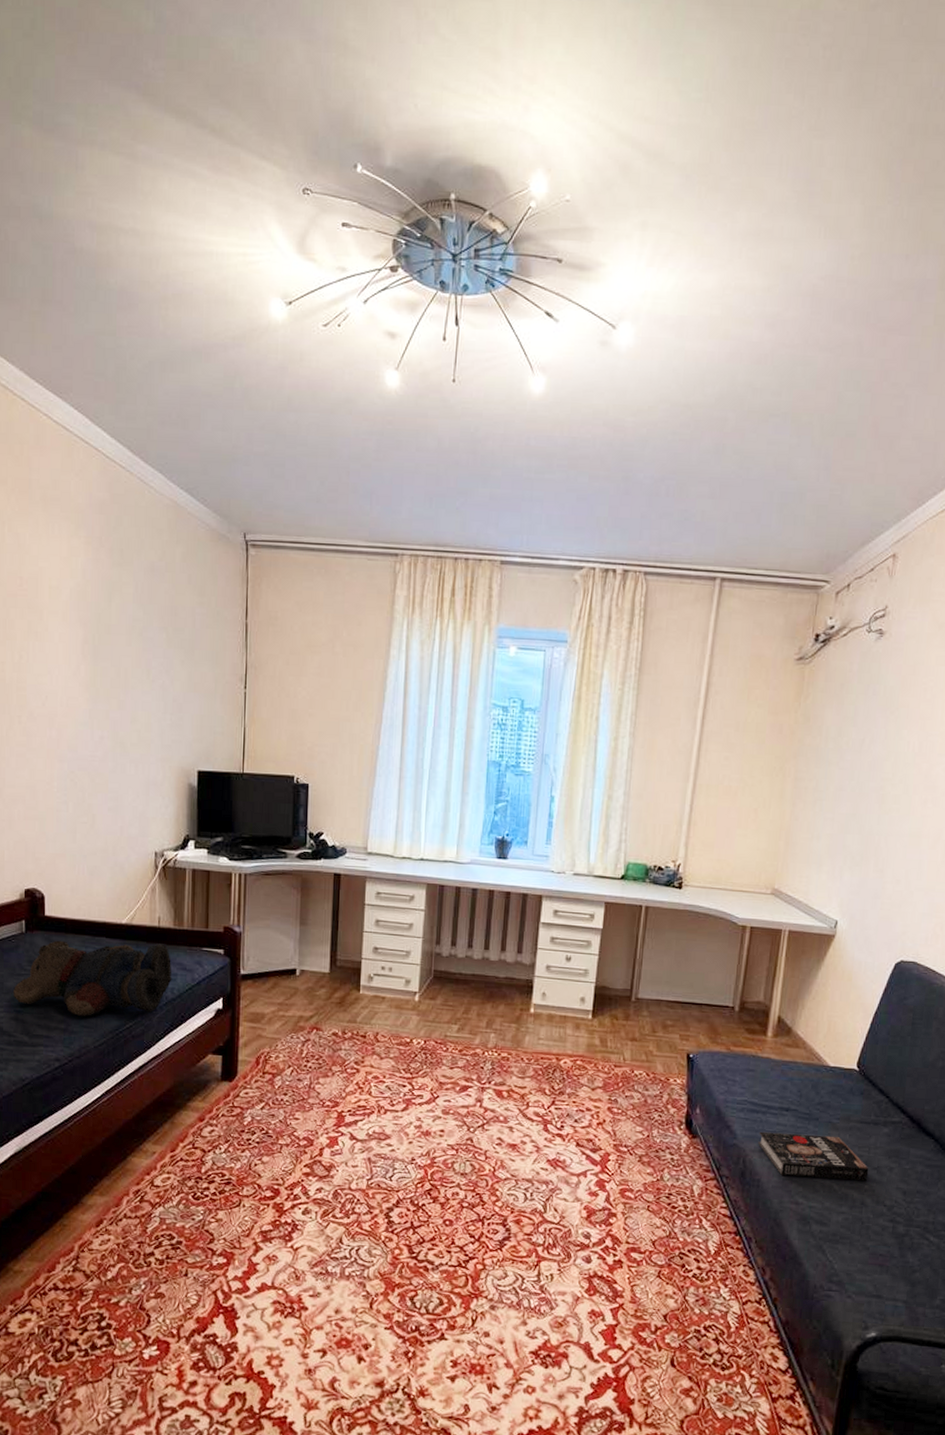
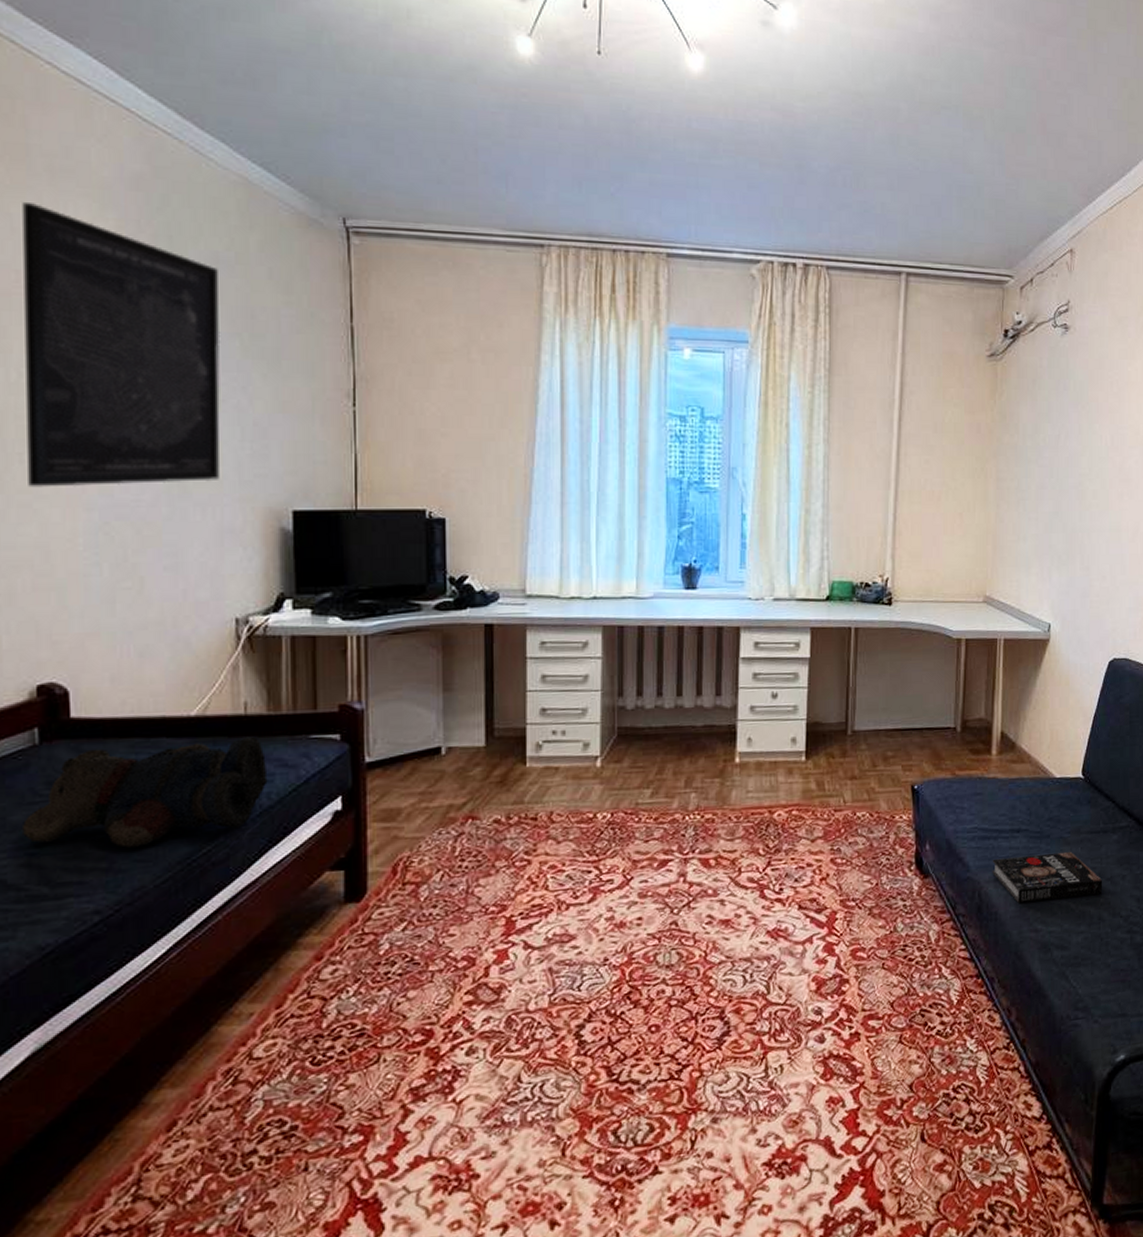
wall art: none [24,525,153,744] -> present [22,203,221,487]

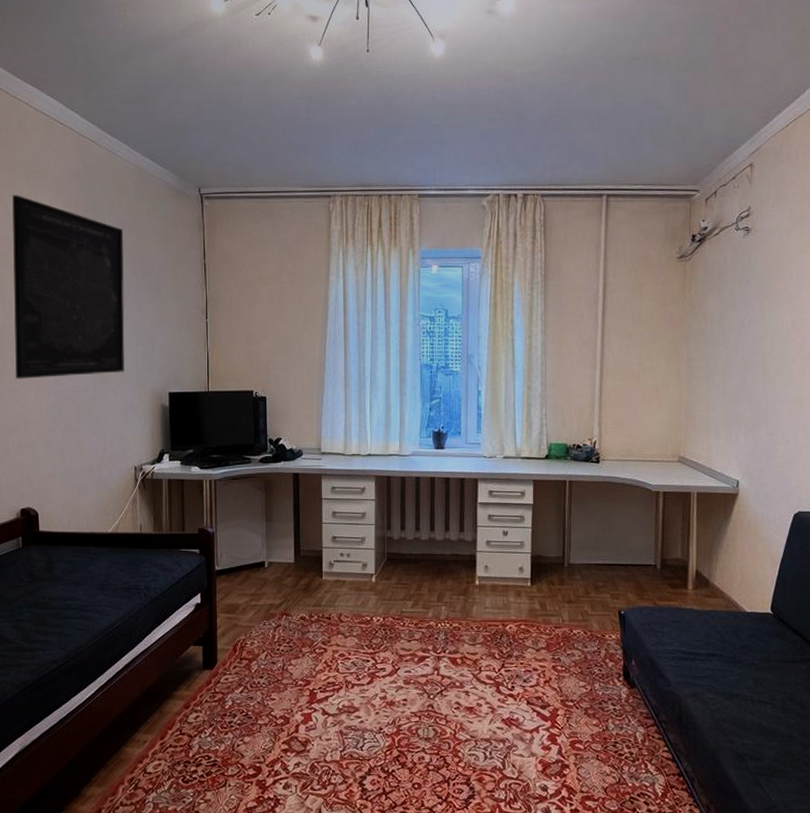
teddy bear: present [19,736,268,848] -> none [11,548,155,620]
book: present [992,851,1103,903] -> none [690,676,793,716]

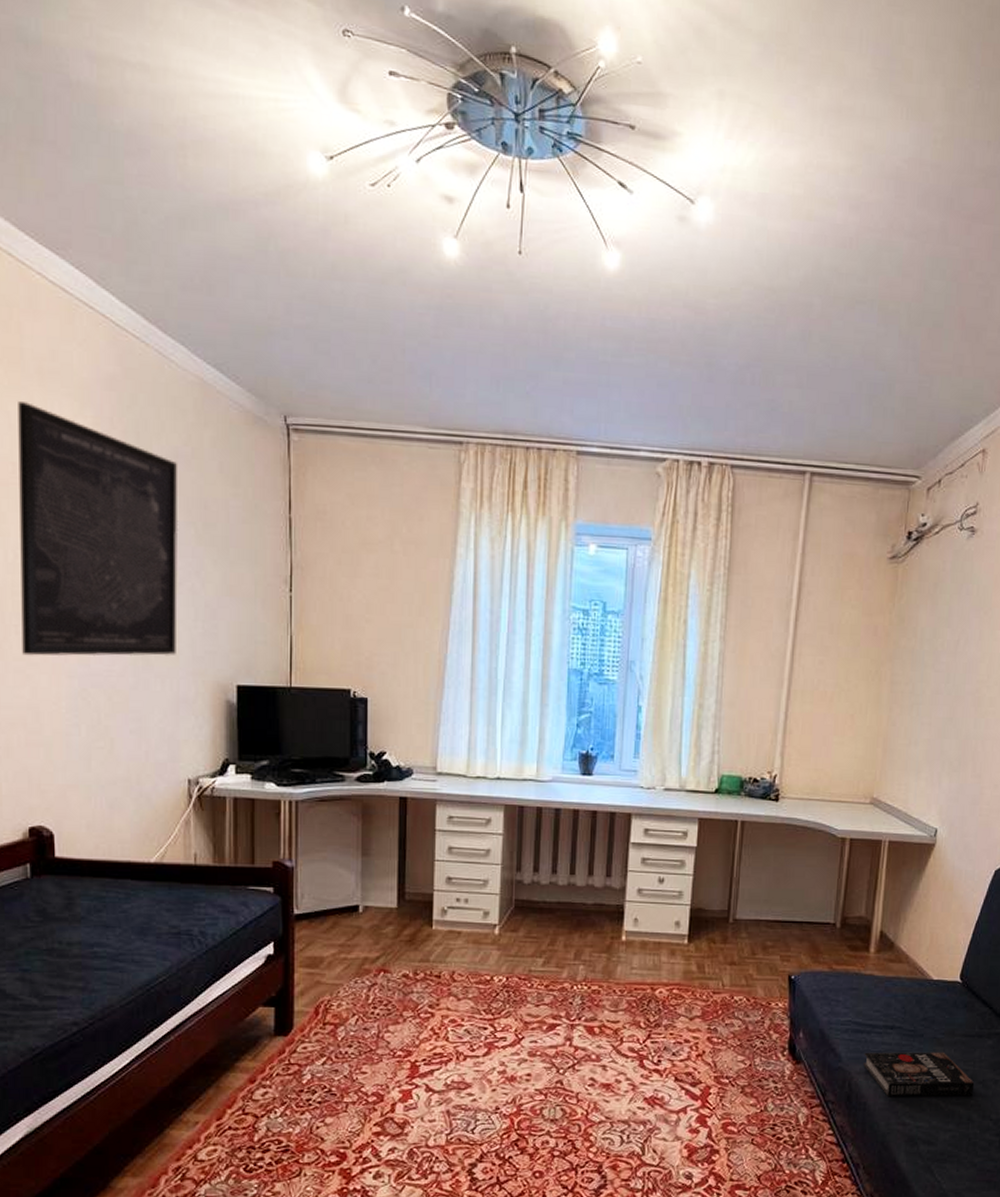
book: none [690,676,793,716] -> present [863,1052,975,1096]

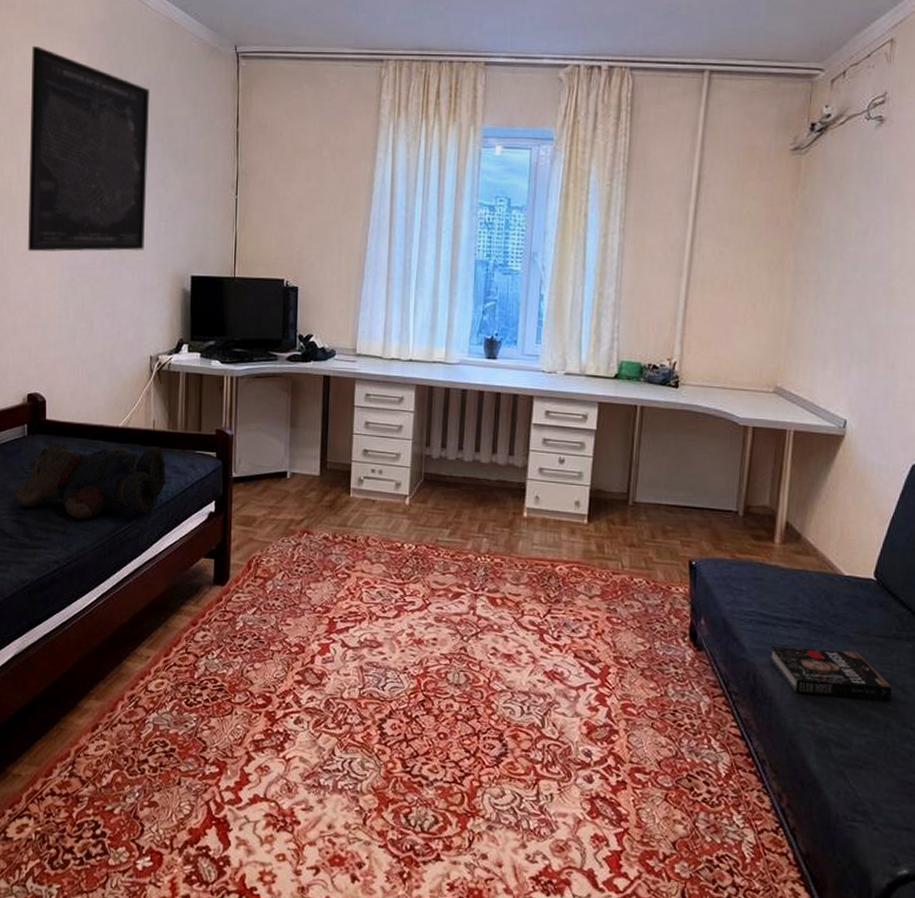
teddy bear: none [15,884,213,971] -> present [13,443,166,519]

